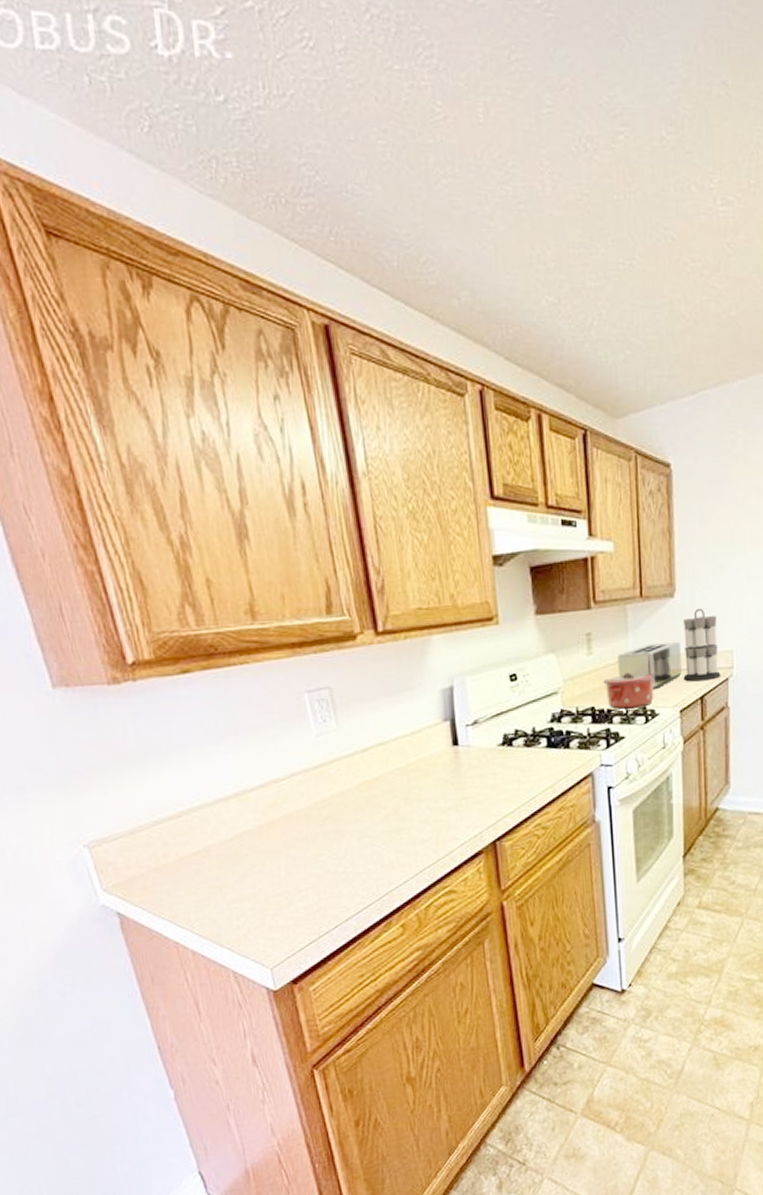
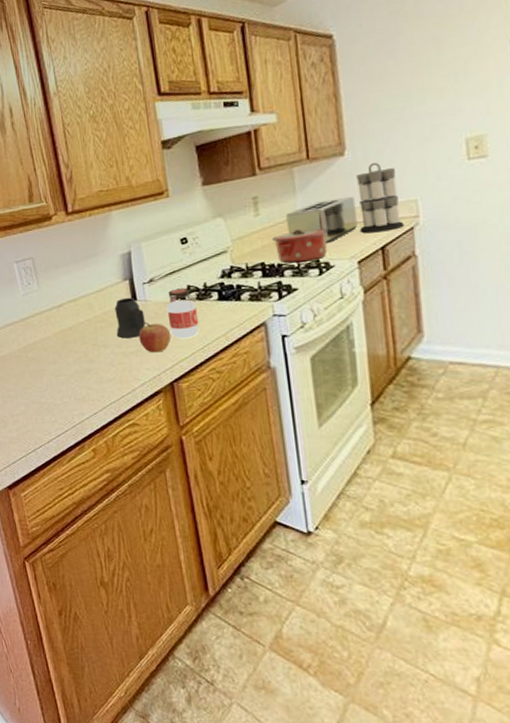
mug: none [432,741,467,791] -> present [114,297,146,339]
fruit: none [459,772,496,808] -> present [138,322,171,353]
jar: none [491,732,526,791] -> present [166,288,199,339]

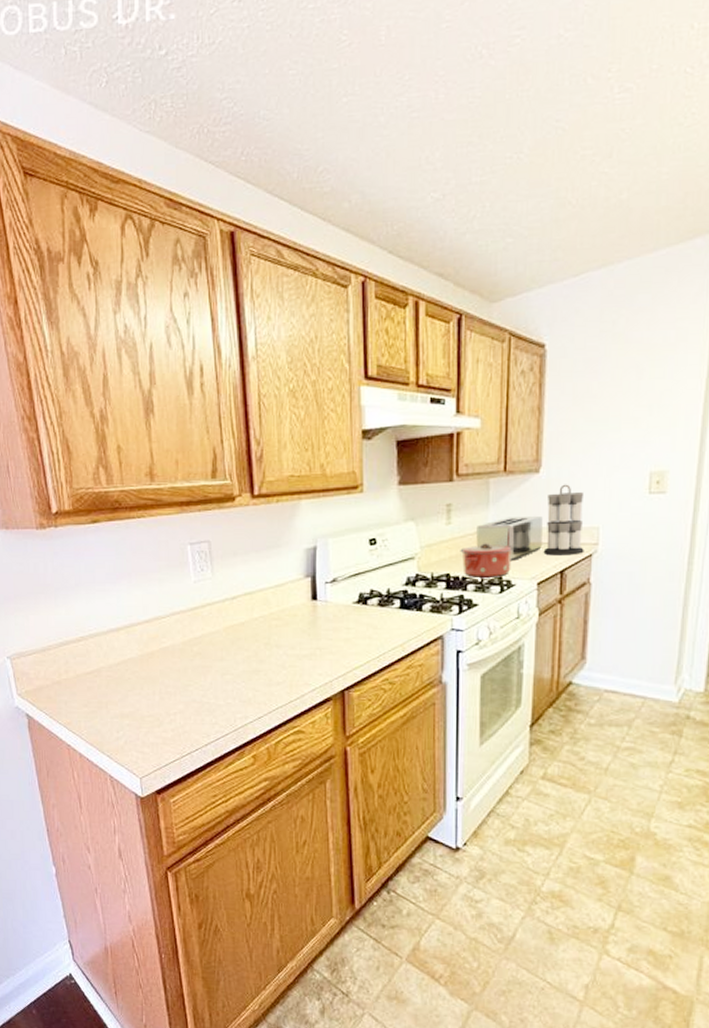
mug: present [114,297,146,339] -> none [292,596,323,640]
fruit: present [138,322,171,353] -> none [314,625,348,658]
jar: present [166,288,199,339] -> none [347,592,378,646]

